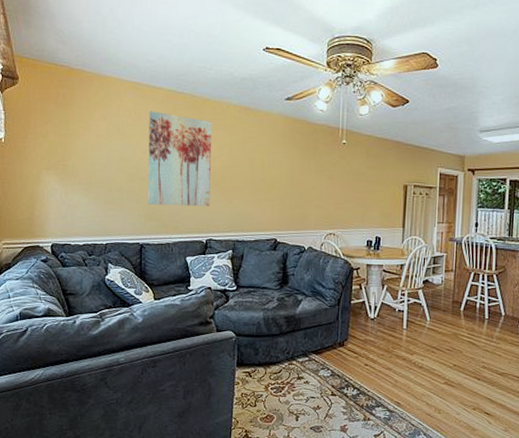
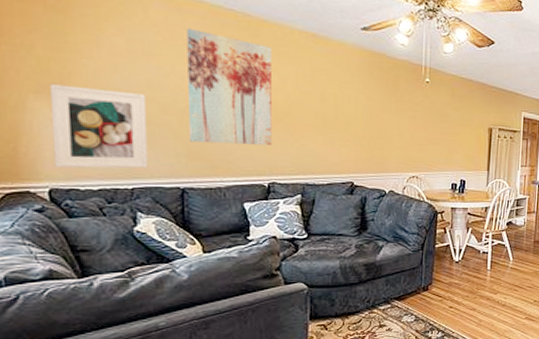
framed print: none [55,162,119,228] -> present [49,84,148,169]

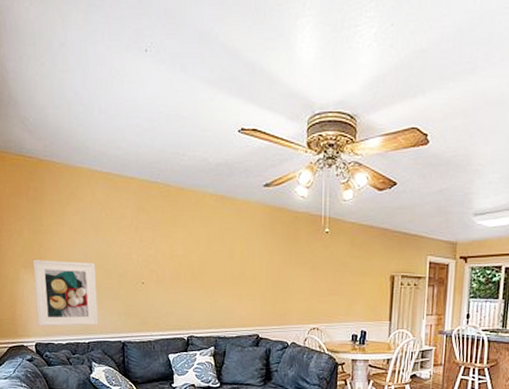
wall art: present [186,28,273,146] -> none [122,203,190,303]

